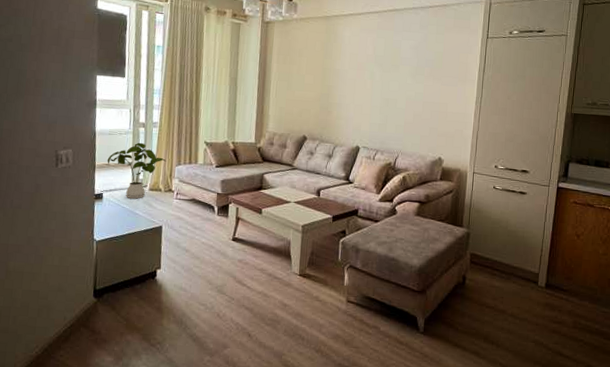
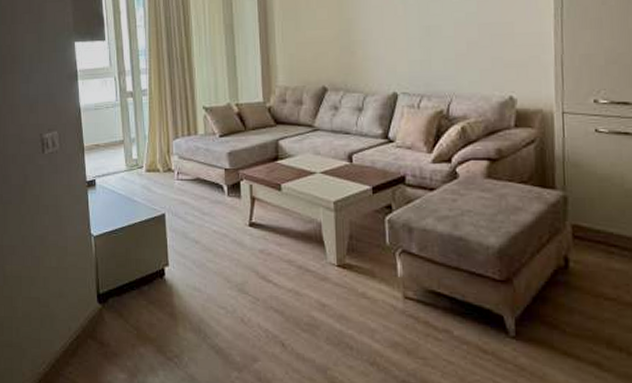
house plant: present [107,142,166,199] -> none [96,115,162,183]

